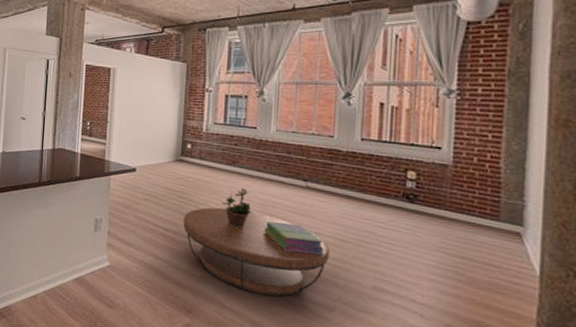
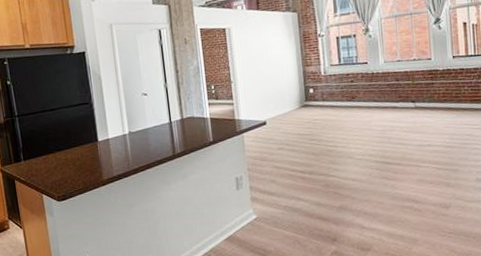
coffee table: present [183,207,330,297] -> none [317,138,441,210]
potted plant: present [221,188,252,229] -> none [347,119,374,157]
stack of books: present [264,221,325,255] -> none [386,141,437,166]

